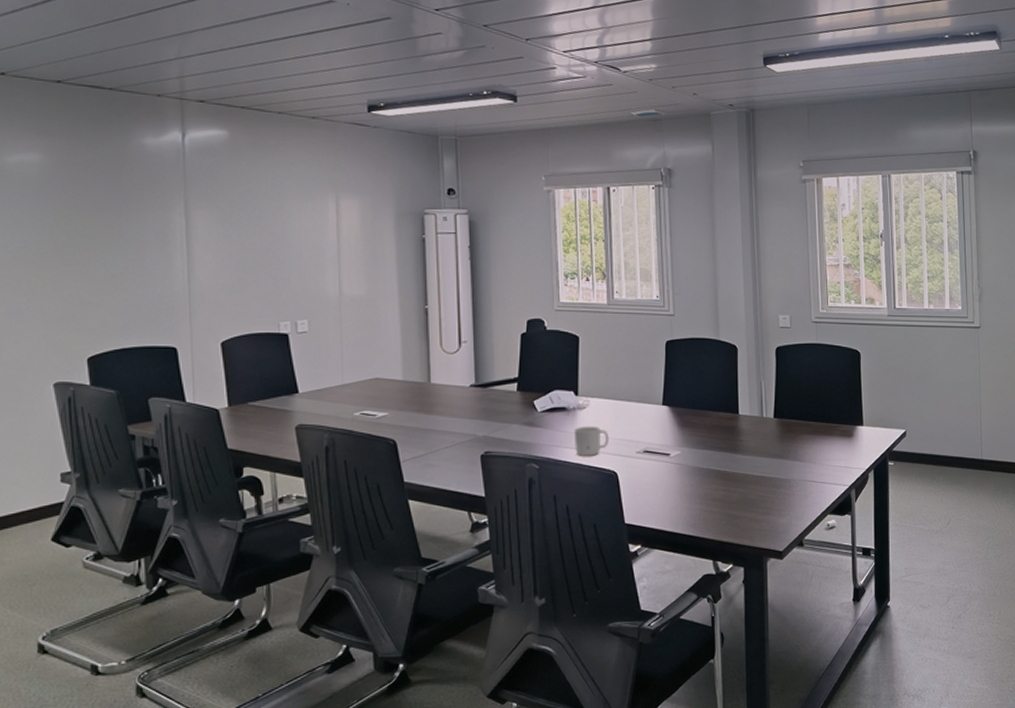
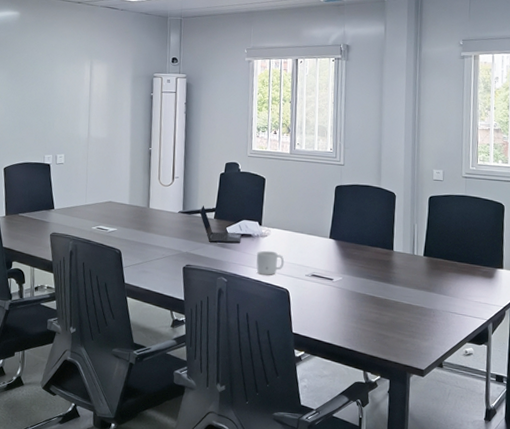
laptop: none [497,375,553,421] -> present [199,205,242,244]

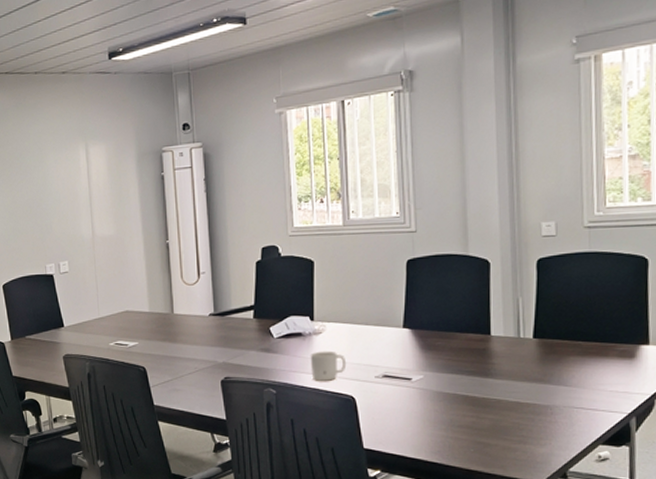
laptop: present [199,205,242,244] -> none [234,303,289,347]

